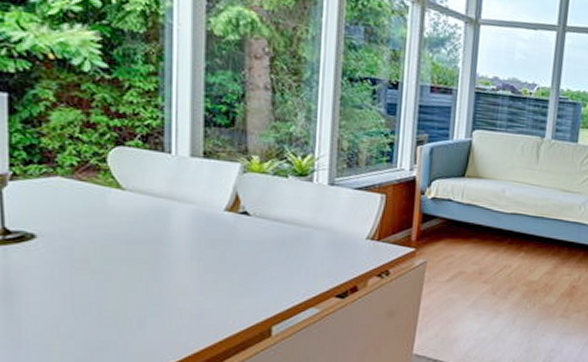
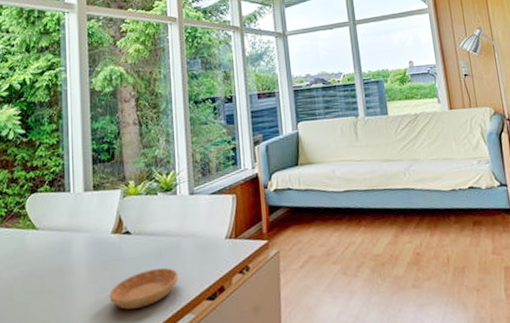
saucer: none [216,256,305,294] -> present [109,267,179,310]

